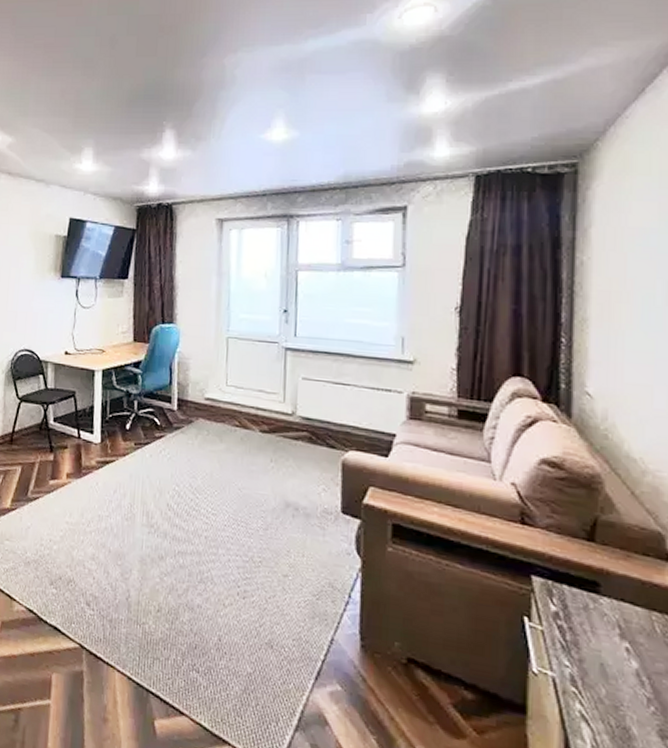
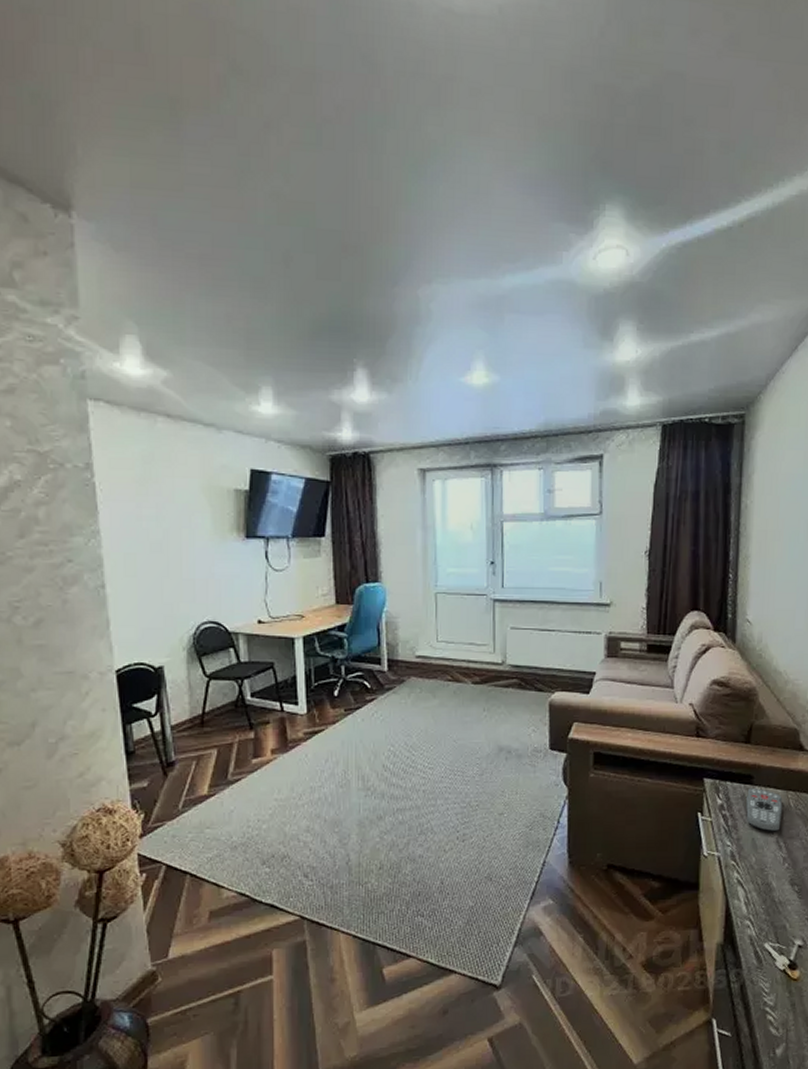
remote control: none [591,598,644,662] -> present [746,788,783,832]

